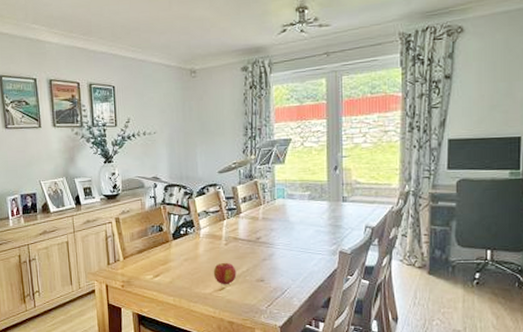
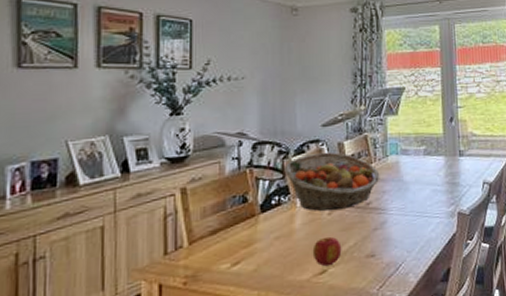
fruit basket: none [189,194,269,242] -> present [284,152,380,211]

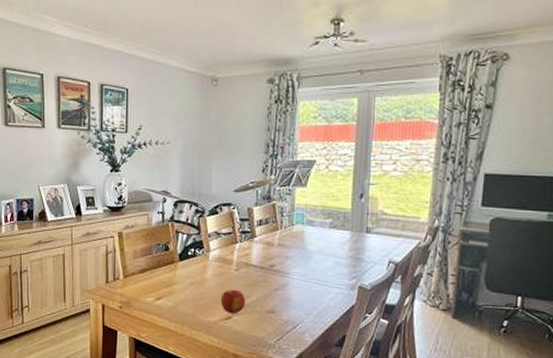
fruit basket: present [284,152,380,211] -> none [200,215,285,268]

